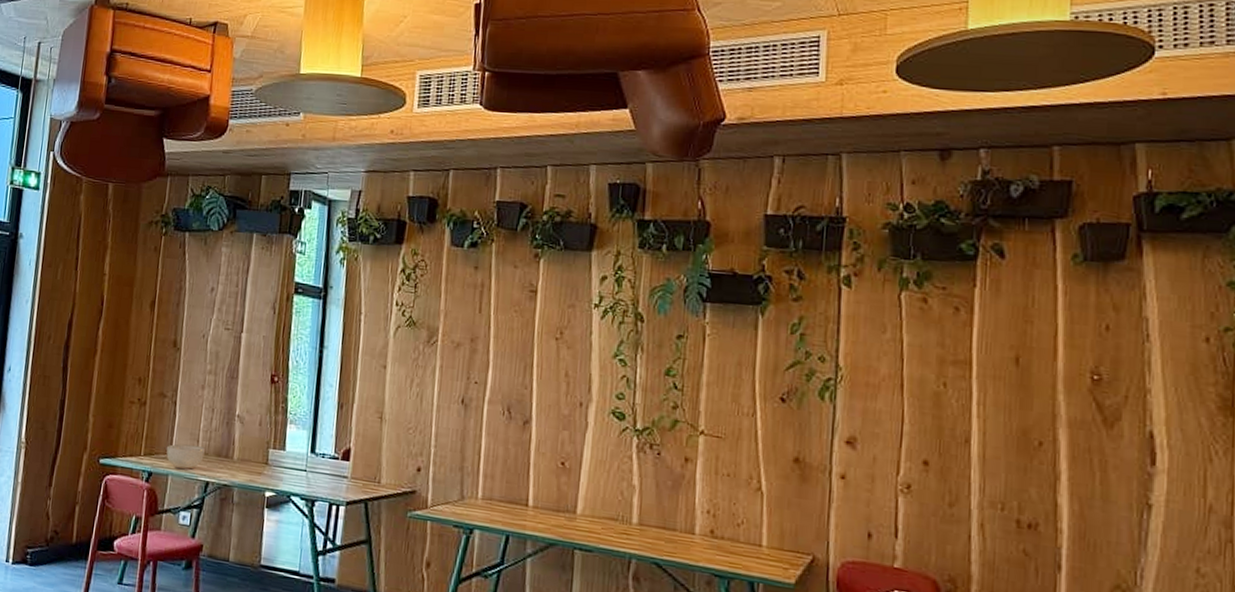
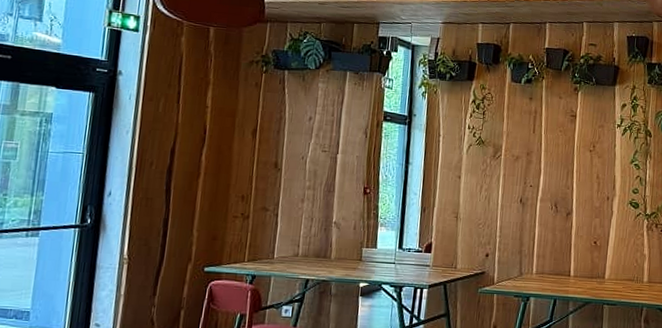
bowl: present [166,444,206,470] -> none [268,249,306,271]

